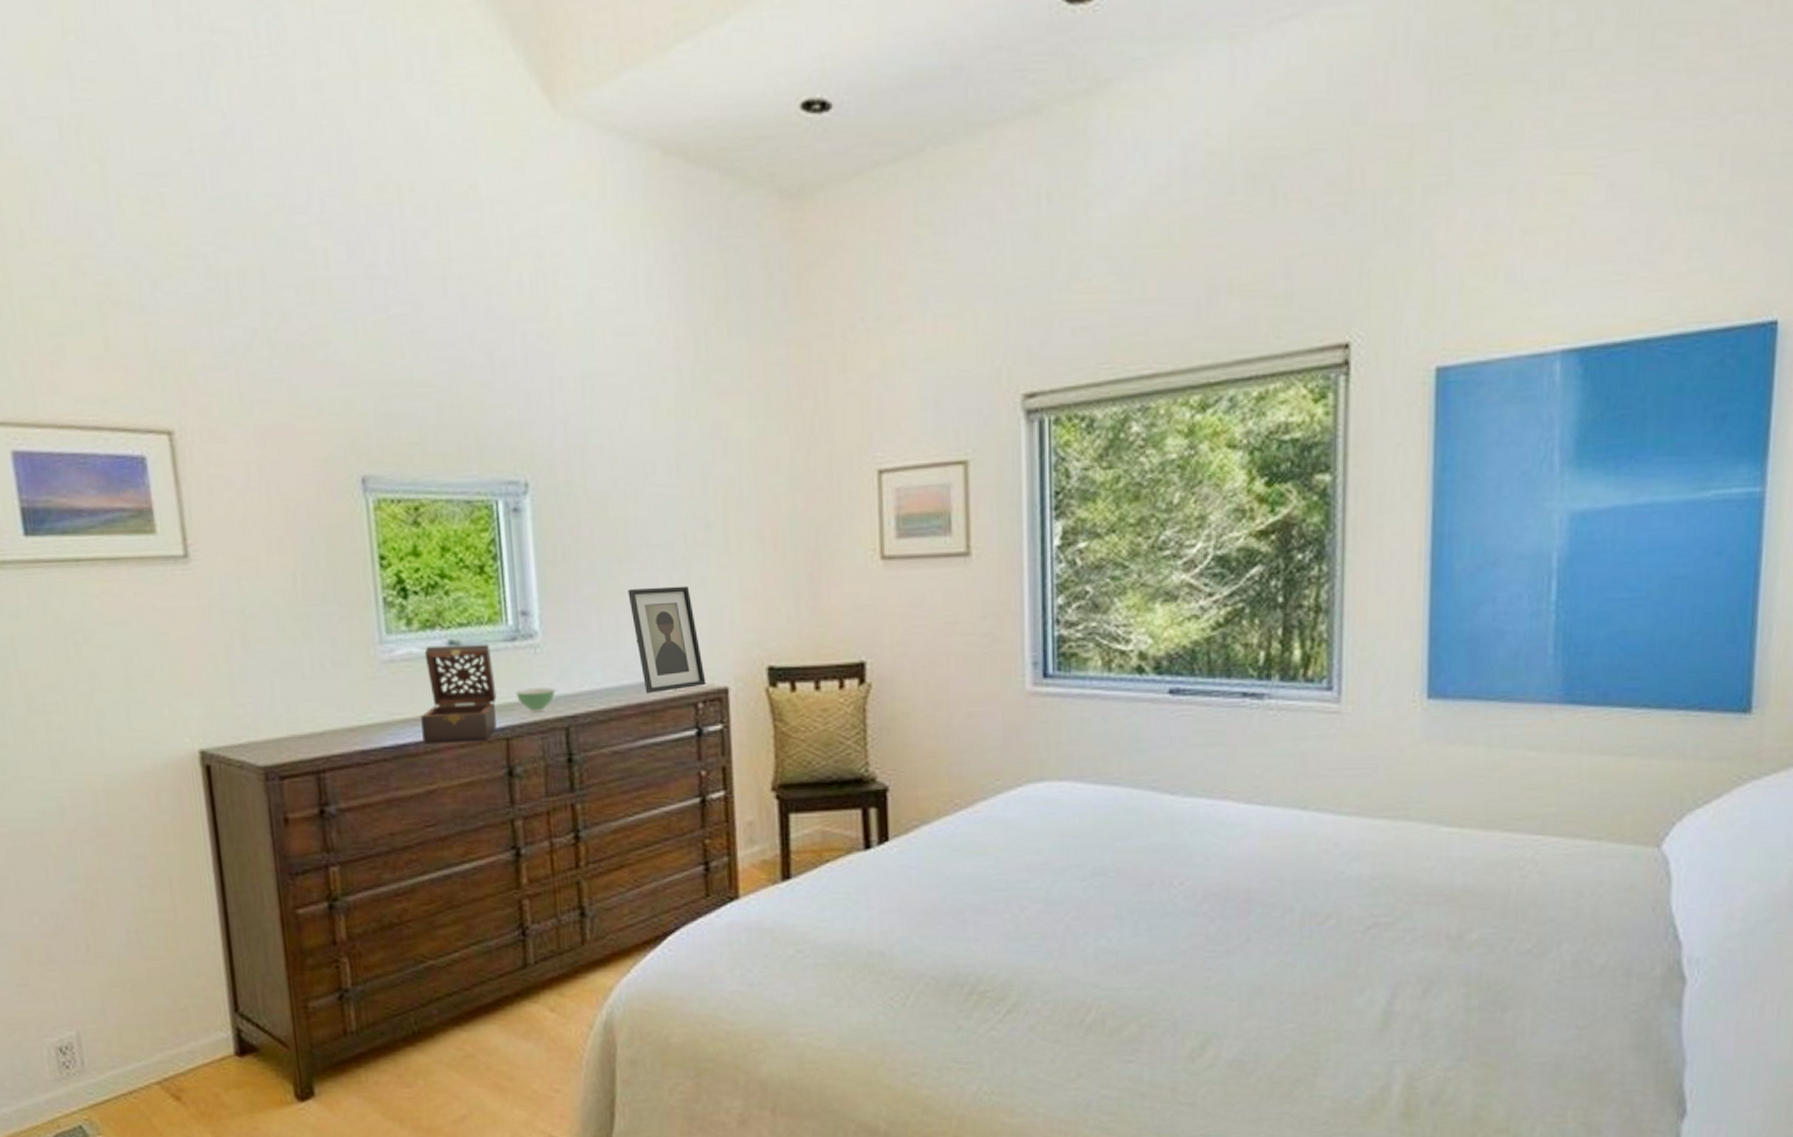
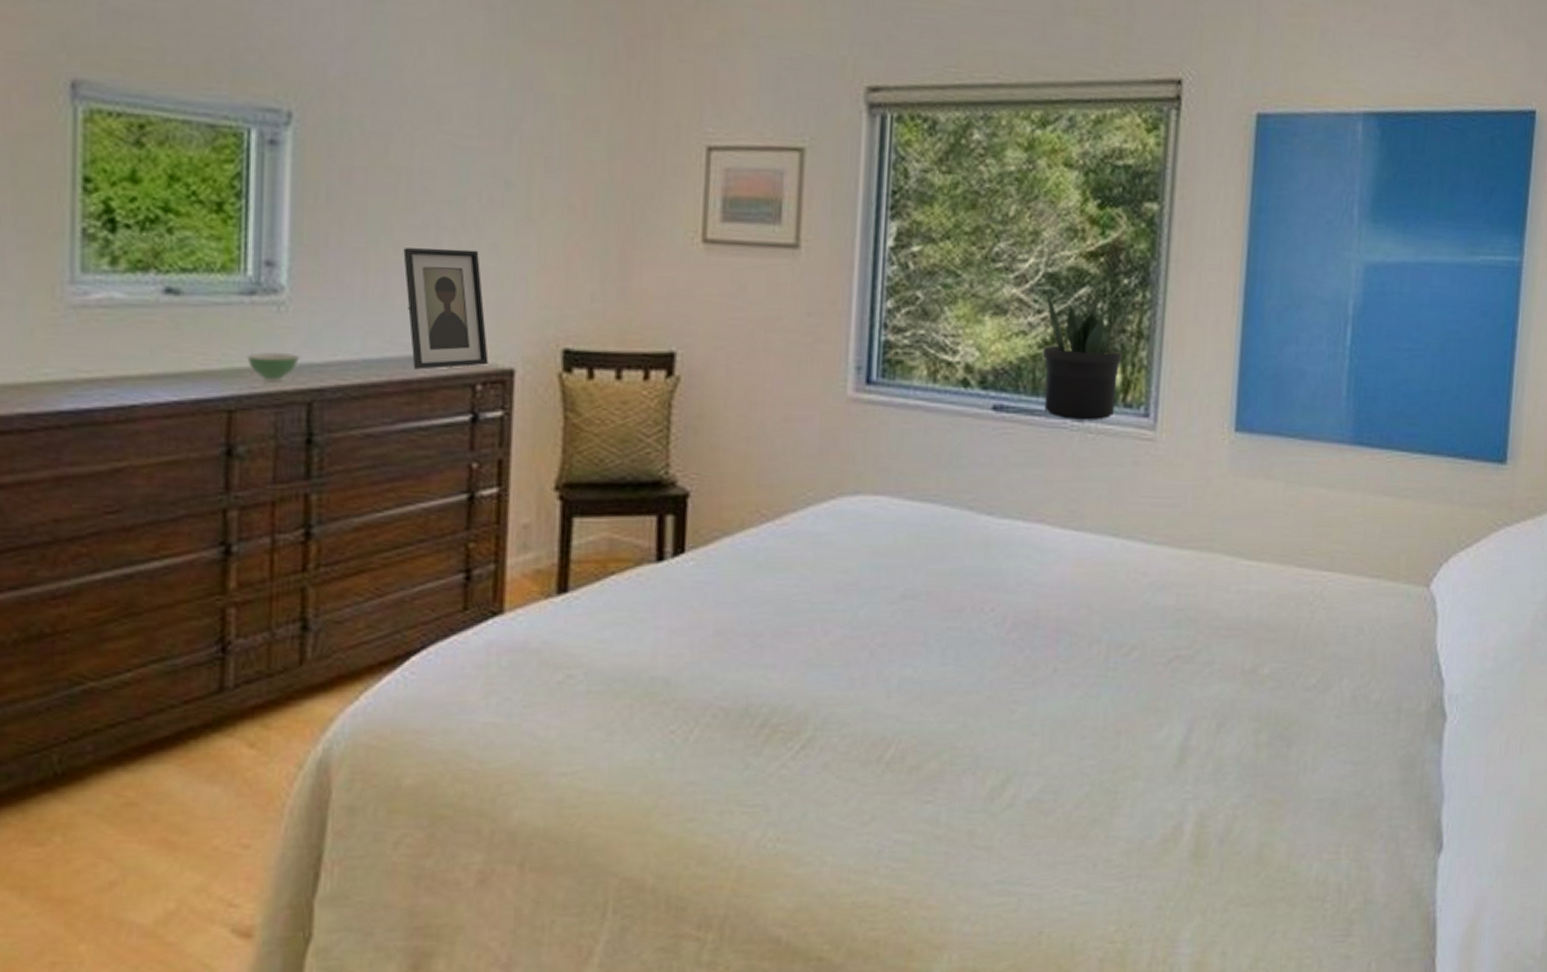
jewelry box: present [421,644,497,745] -> none [115,292,222,414]
planter: none [1216,572,1301,698] -> present [1043,290,1123,420]

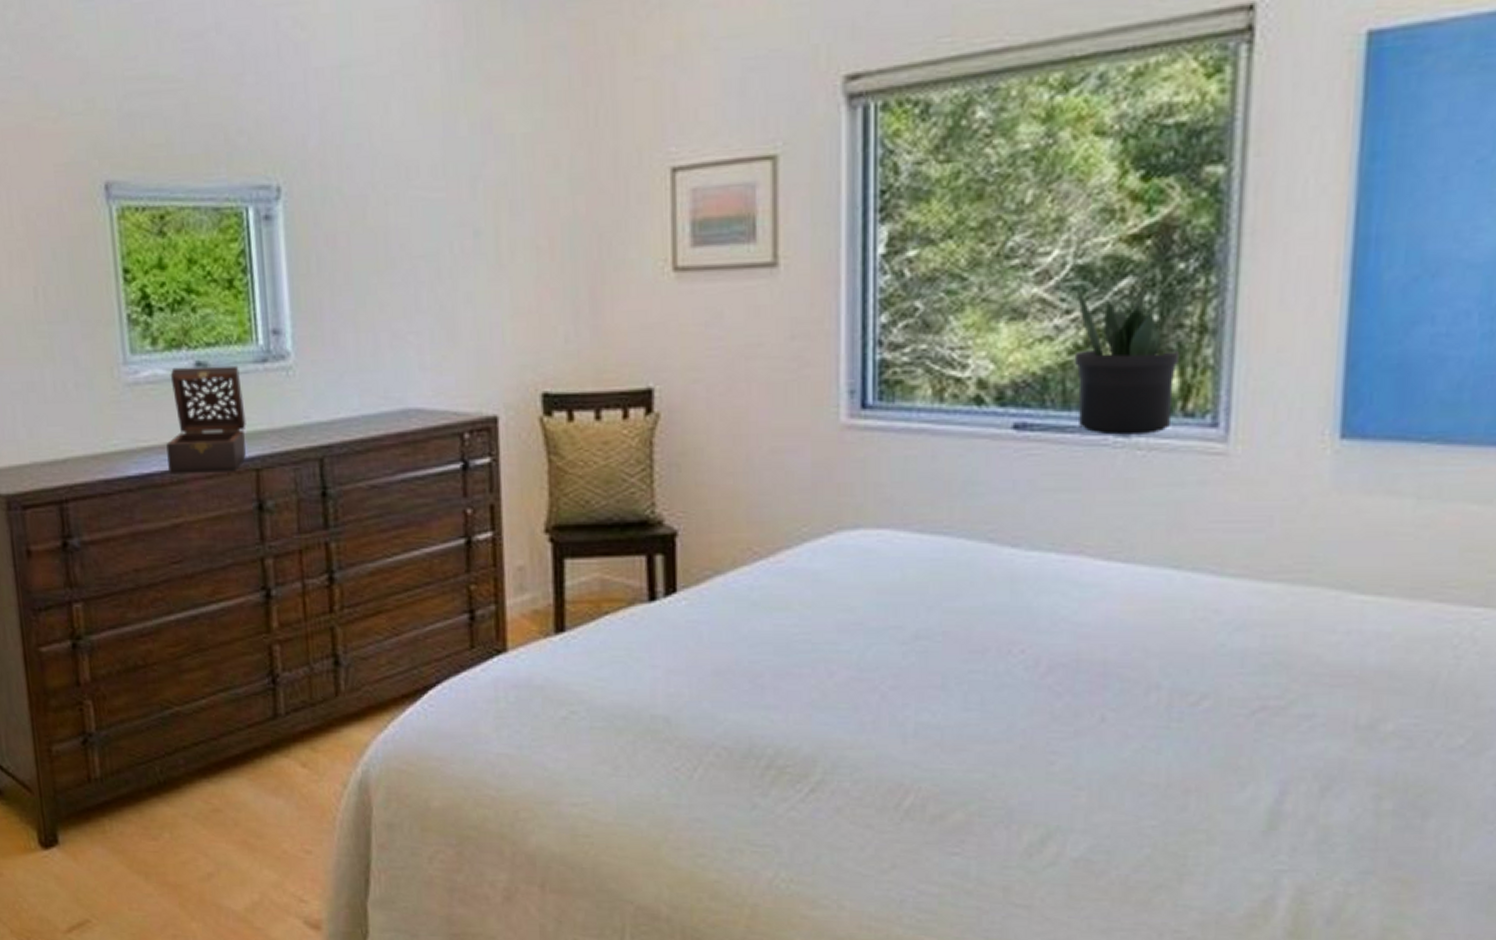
jewelry box: none [115,292,222,414] -> present [166,365,246,475]
bowl: present [247,353,300,382] -> none [266,414,309,442]
picture frame: present [403,248,489,370] -> none [388,301,473,422]

